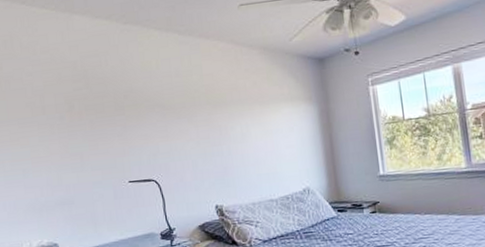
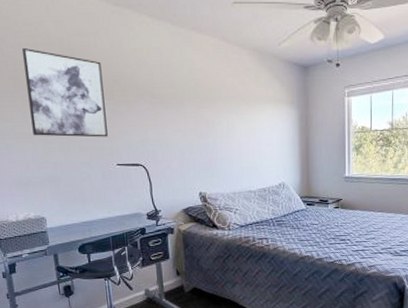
wall art: none [40,74,119,159] -> present [22,47,108,137]

